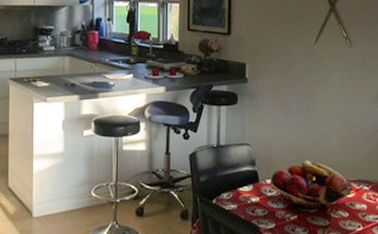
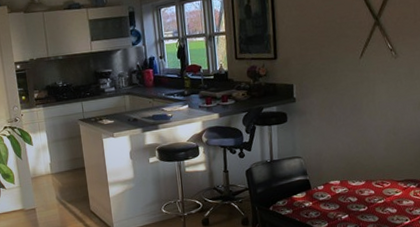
fruit basket: present [269,160,353,209] -> none [321,166,400,209]

